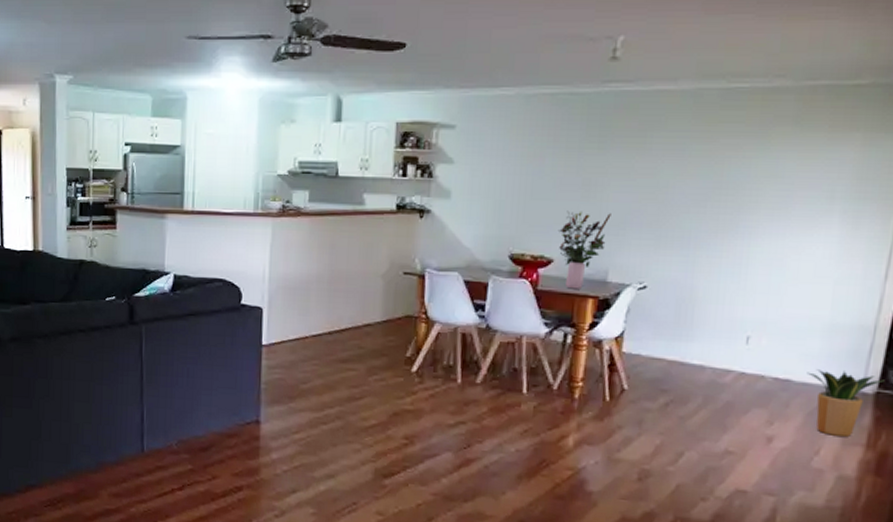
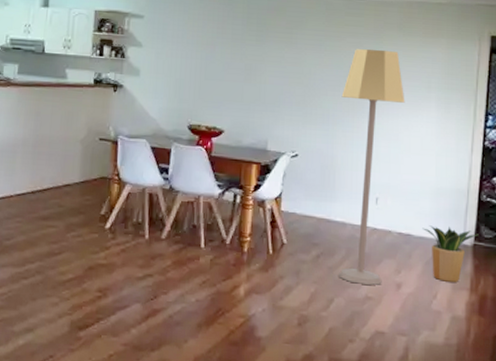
bouquet: present [557,210,611,289] -> none [227,90,268,156]
lamp: none [692,151,797,439] -> present [339,49,405,286]

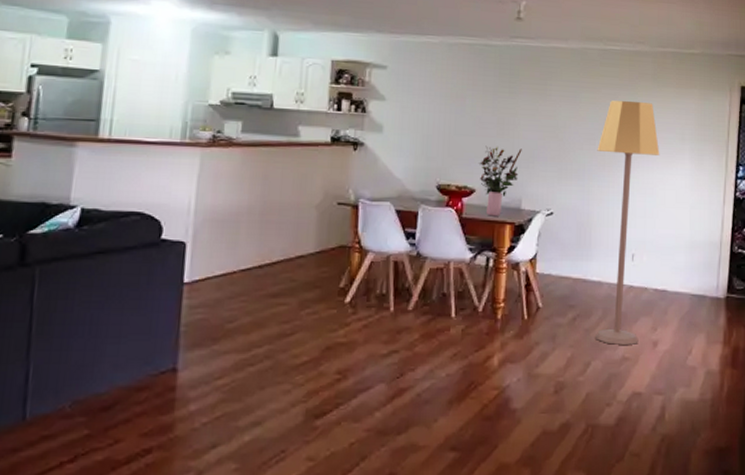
bouquet: none [227,90,268,156] -> present [478,145,522,217]
potted plant: present [422,225,478,282] -> none [677,280,731,336]

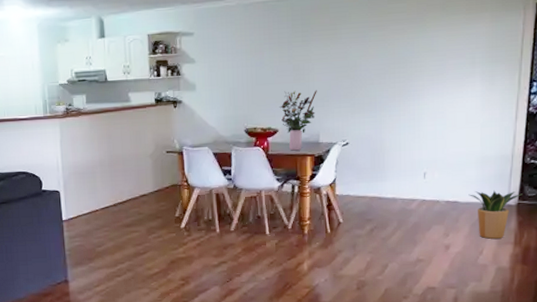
lamp: present [596,100,660,346] -> none [387,32,450,250]
potted plant: none [677,280,731,336] -> present [468,190,522,239]

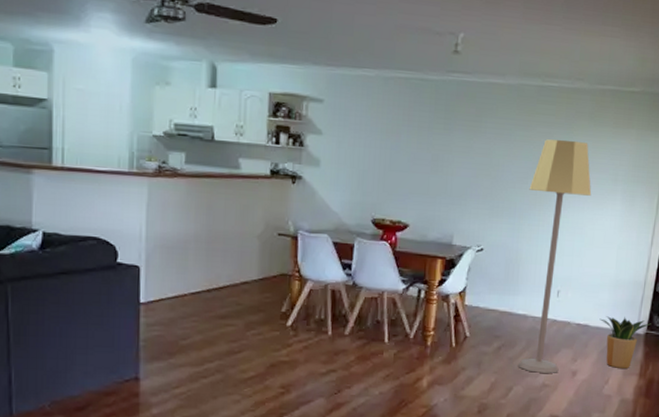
bouquet: present [279,90,317,151] -> none [412,182,455,251]
lamp: none [387,32,450,250] -> present [518,139,592,374]

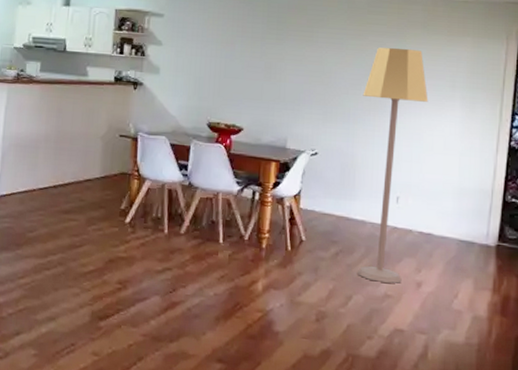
potted plant: present [599,316,651,368] -> none [444,225,502,282]

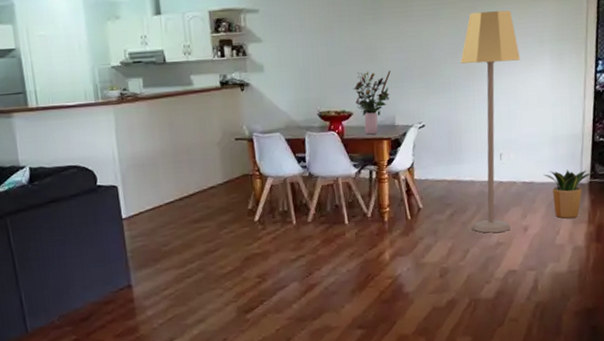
bouquet: none [246,88,288,154] -> present [352,70,391,135]
potted plant: none [444,225,502,282] -> present [543,169,594,219]

